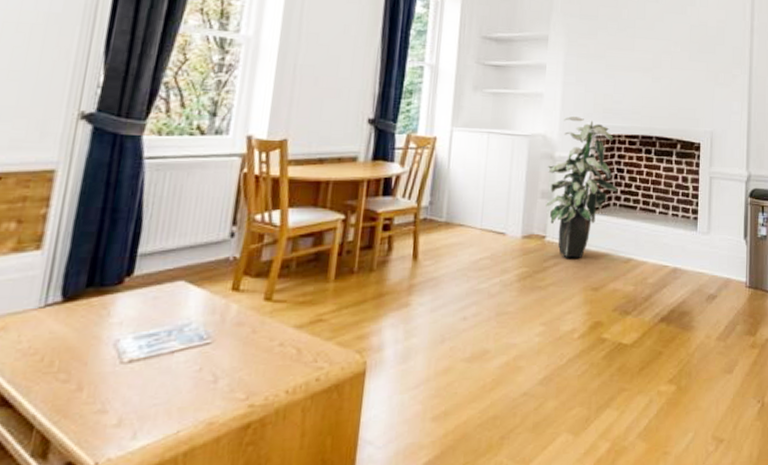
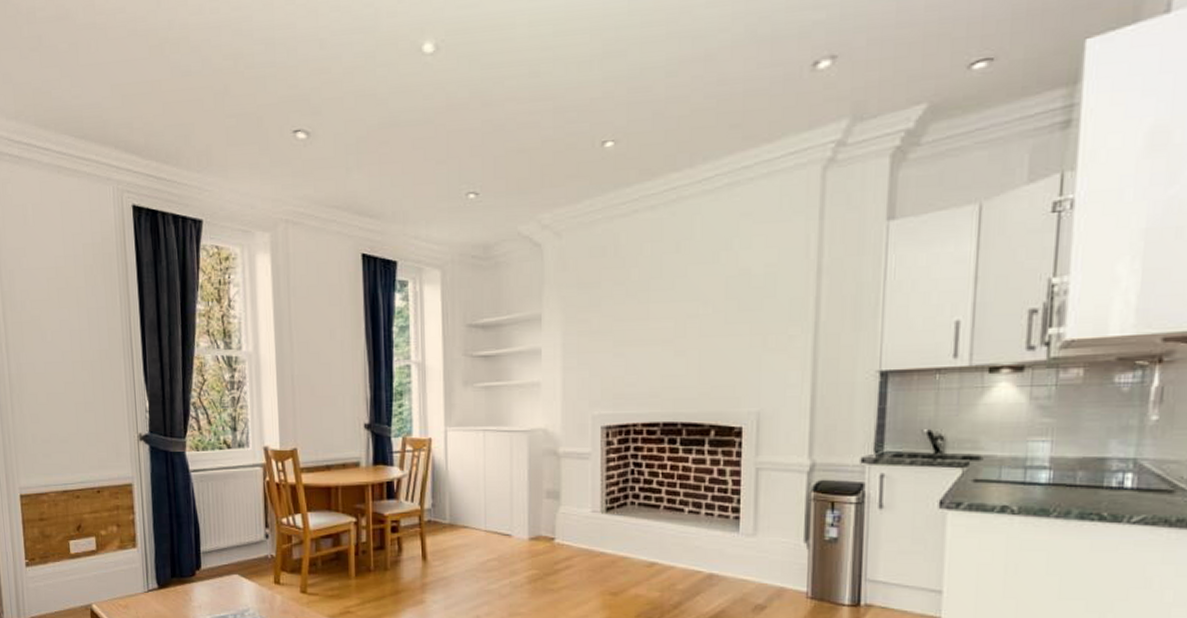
indoor plant: present [546,116,618,258] -> none [551,406,636,561]

